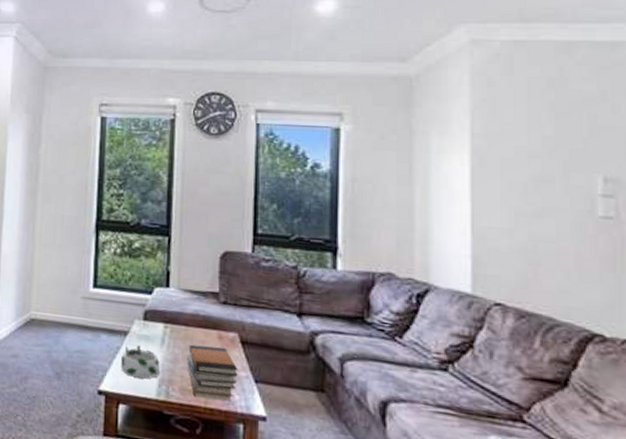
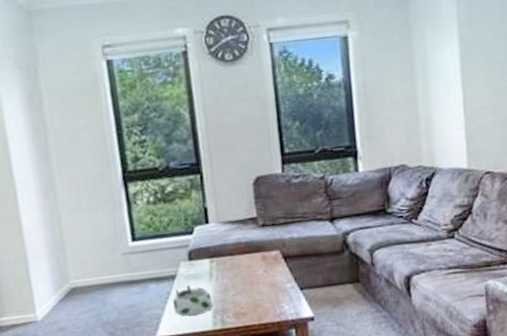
book stack: present [187,344,238,401] -> none [236,266,285,318]

